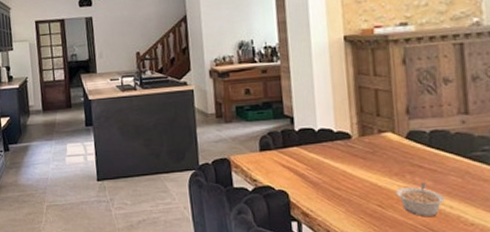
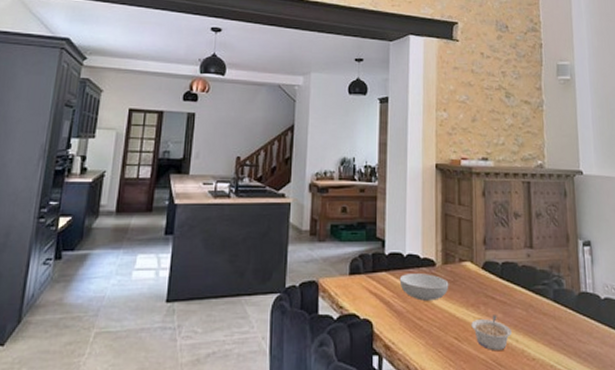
serving bowl: none [312,146,368,172] -> present [399,274,449,301]

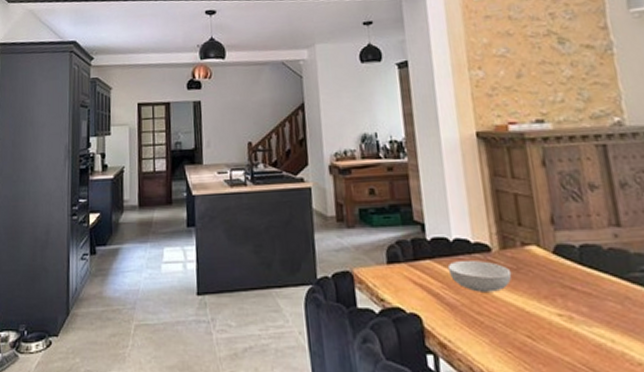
legume: present [471,315,512,350] -> none [547,309,605,352]

